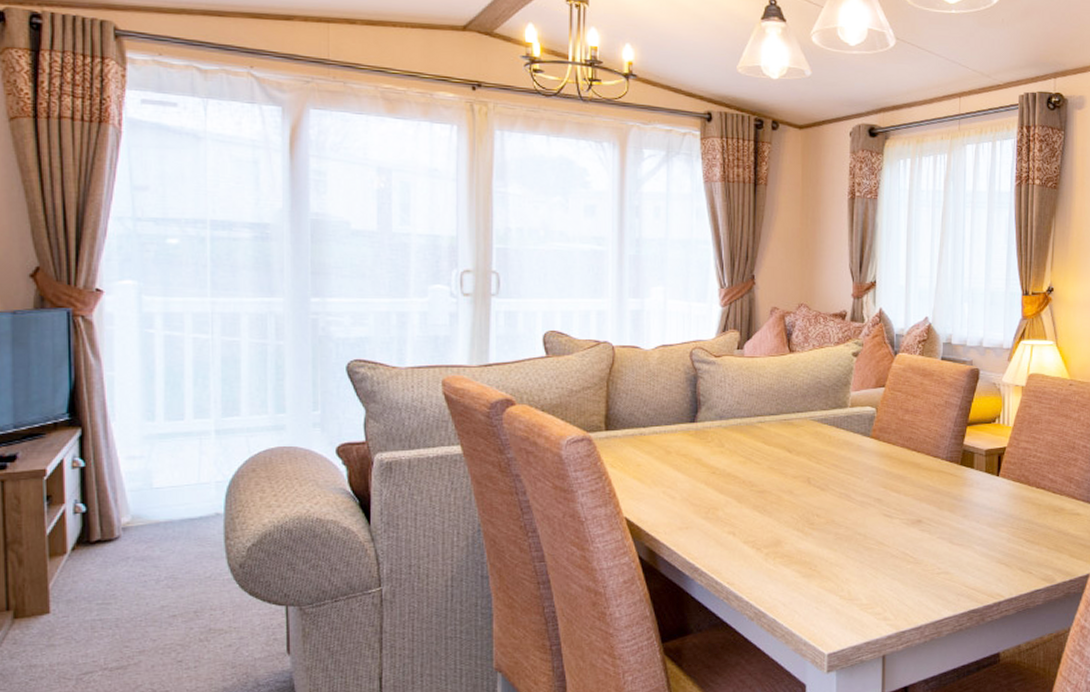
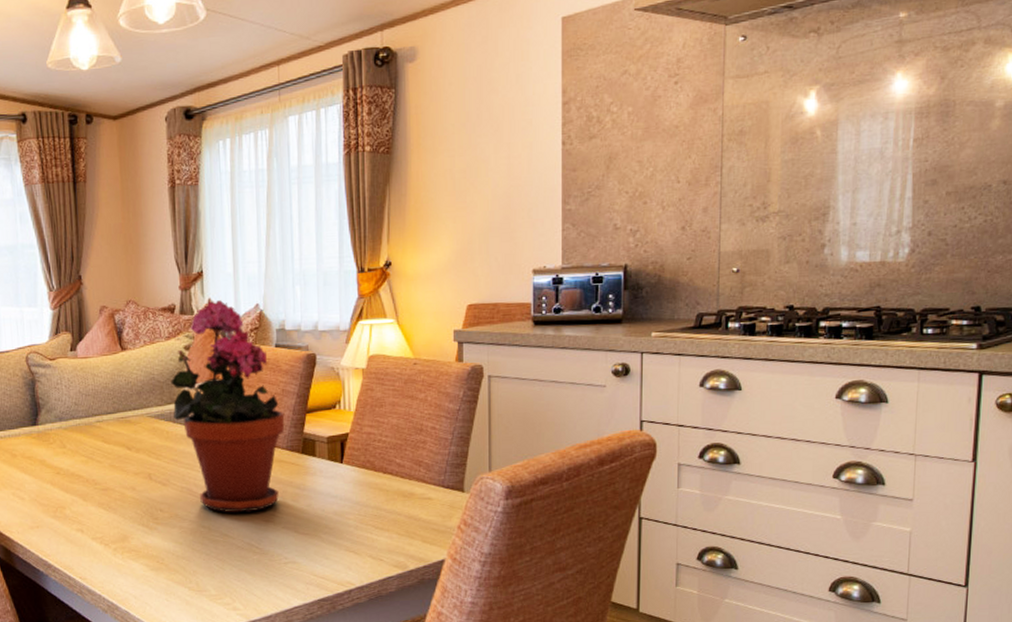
potted plant: none [837,310,946,521] -> present [170,300,285,513]

